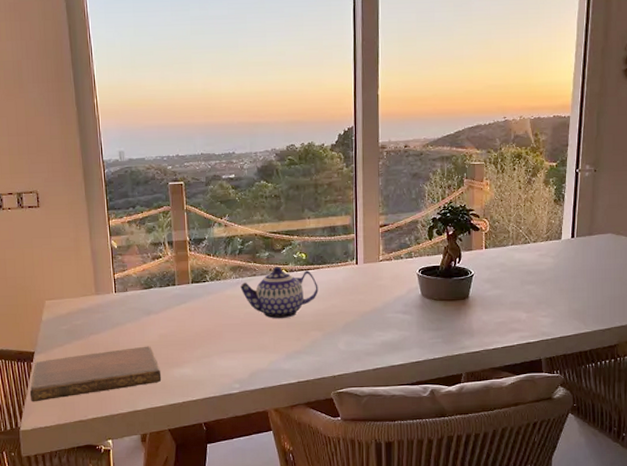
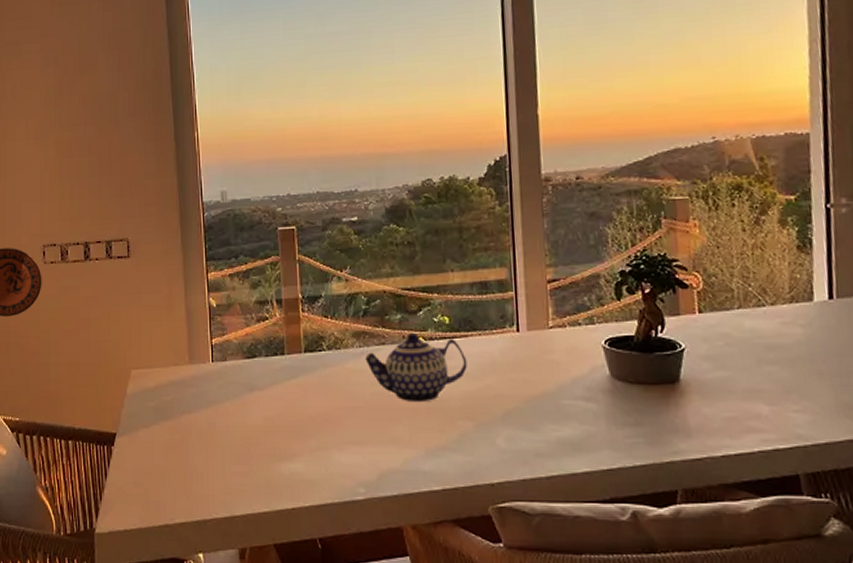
notebook: present [29,346,162,402] -> none [108,431,266,497]

